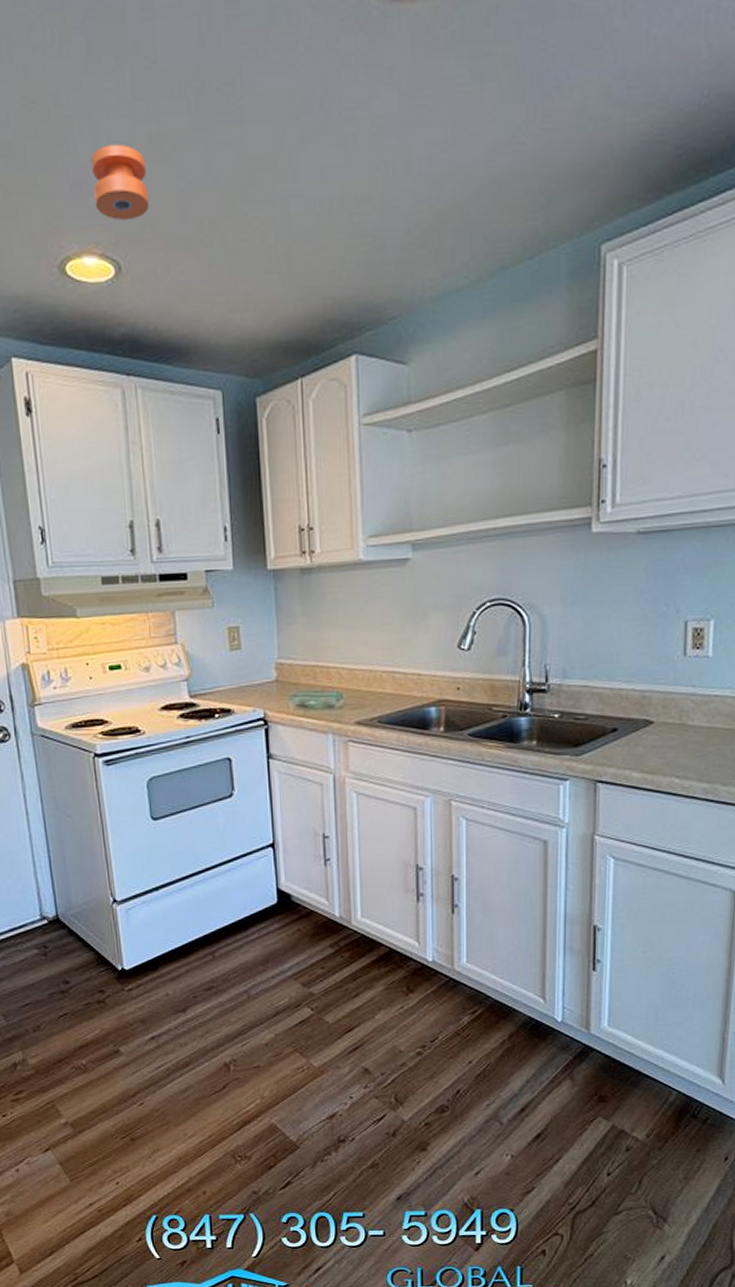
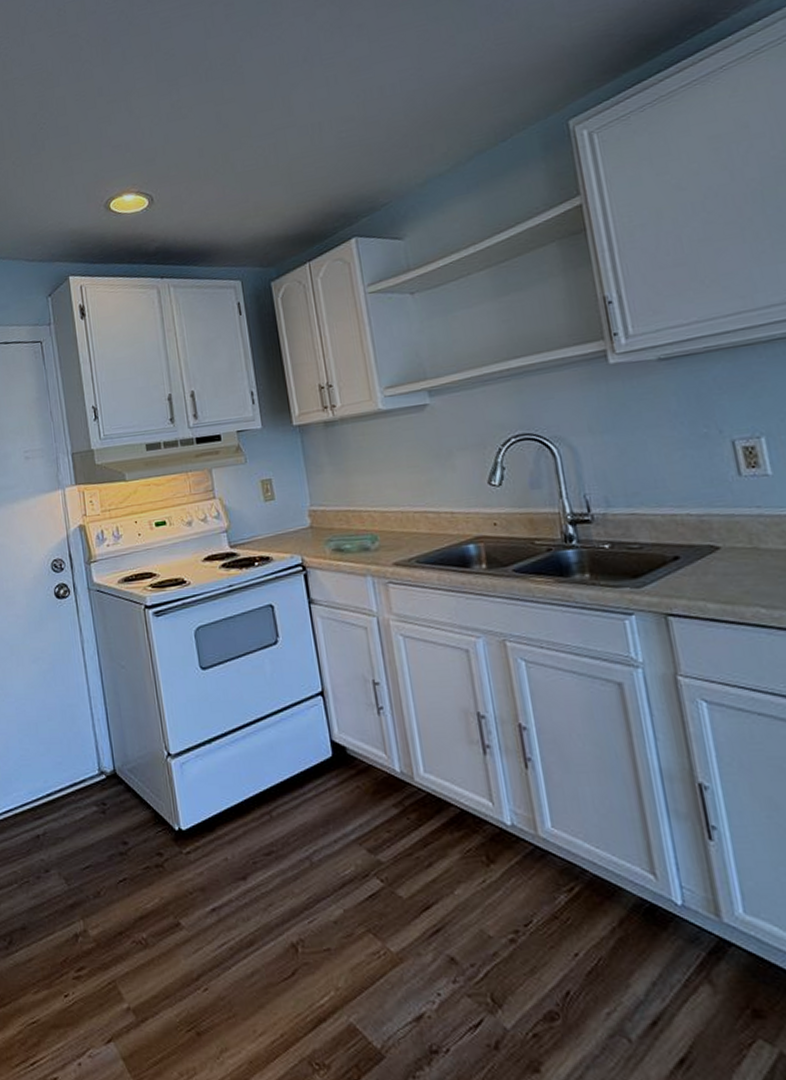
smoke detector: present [91,144,149,221] -> none [127,113,174,166]

